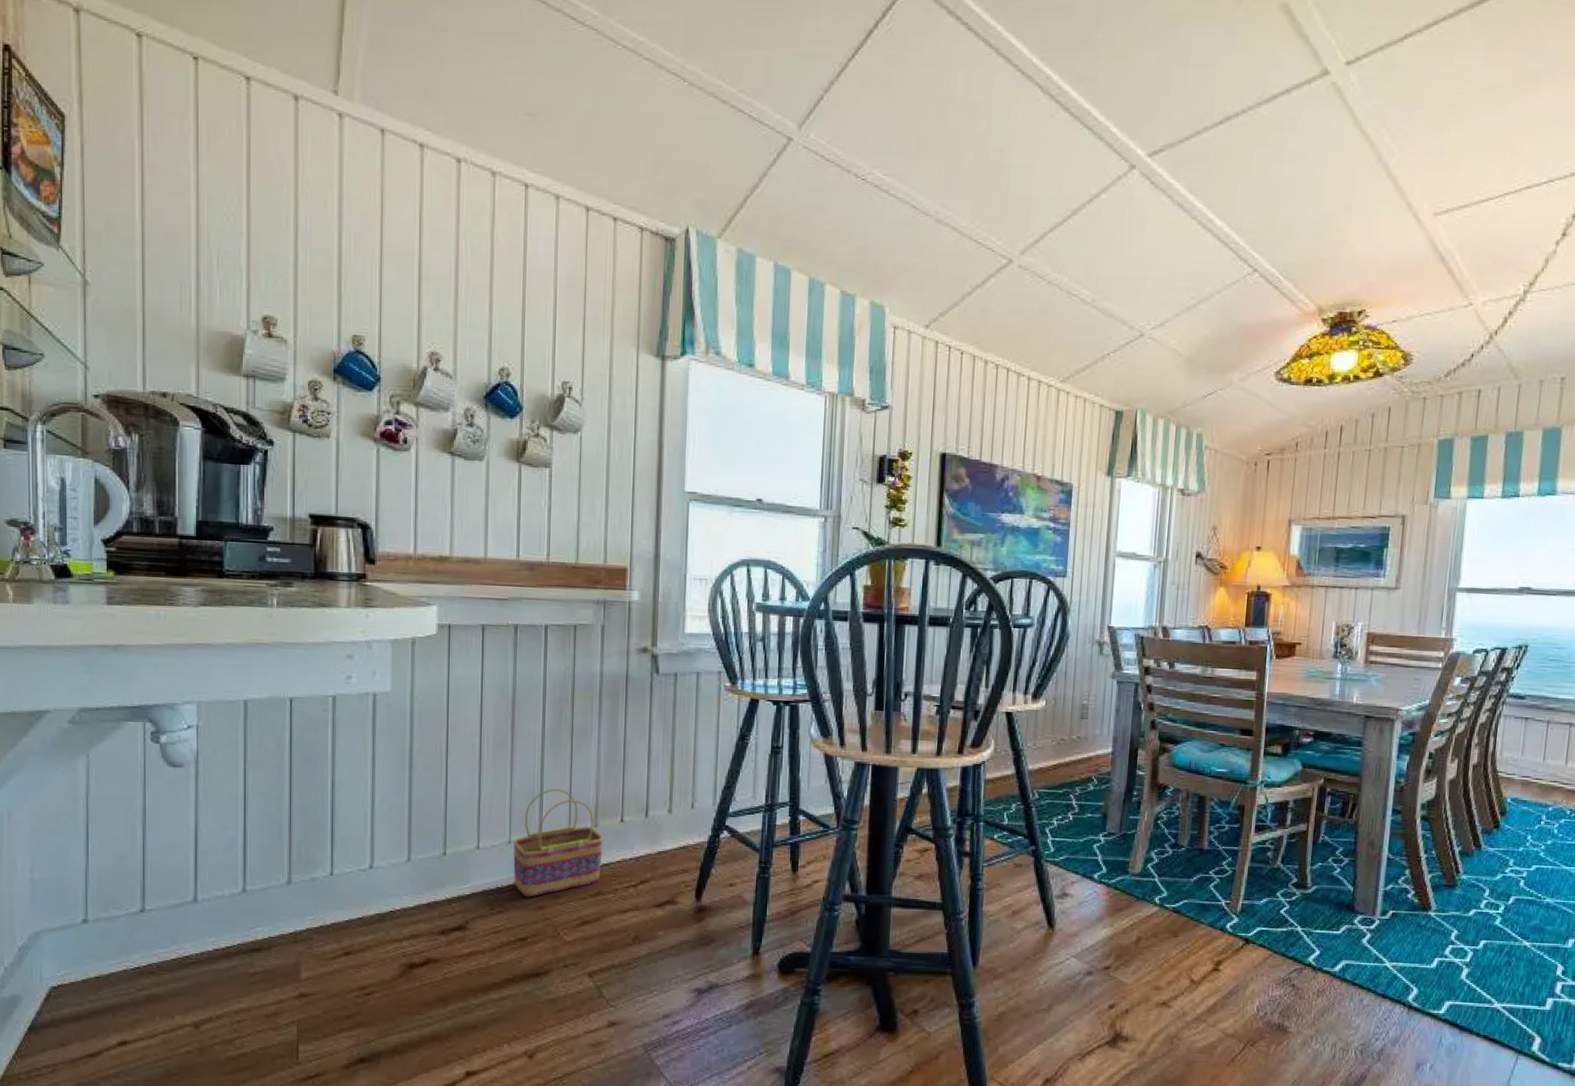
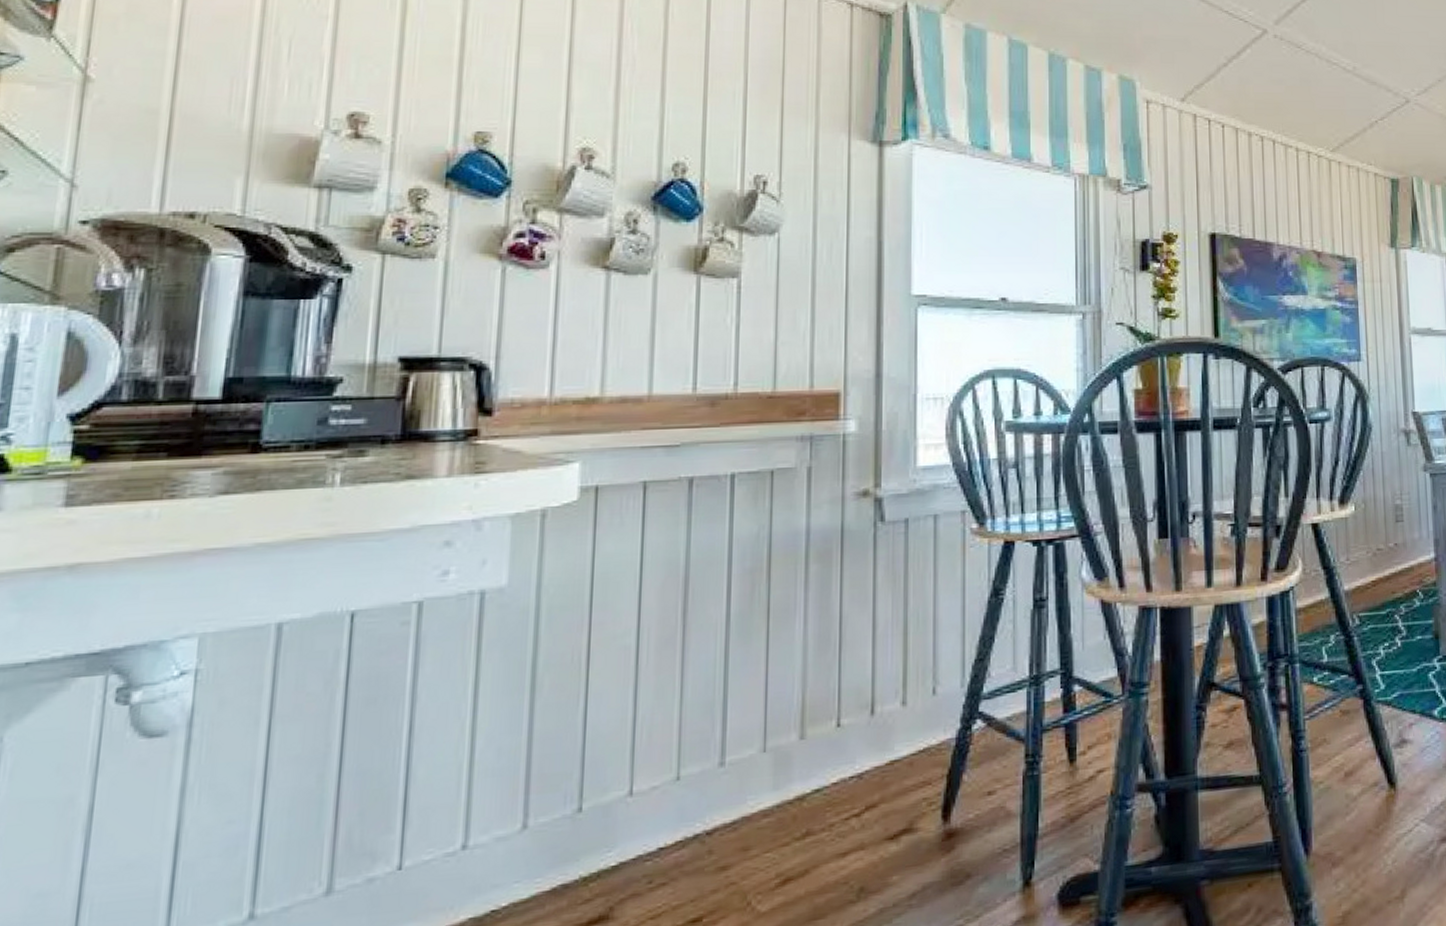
basket: present [512,789,604,897] -> none [682,692,814,856]

